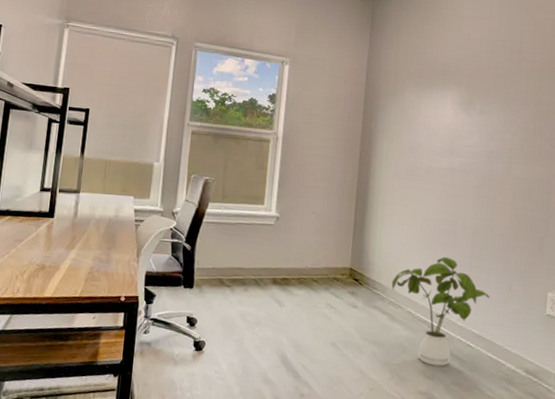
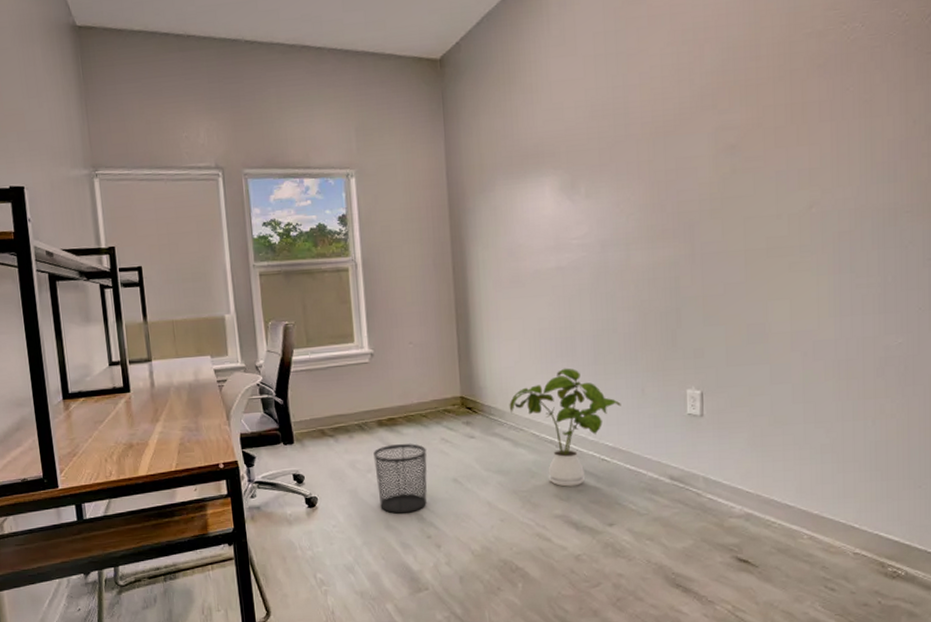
waste bin: none [262,302,312,371] -> present [373,443,428,514]

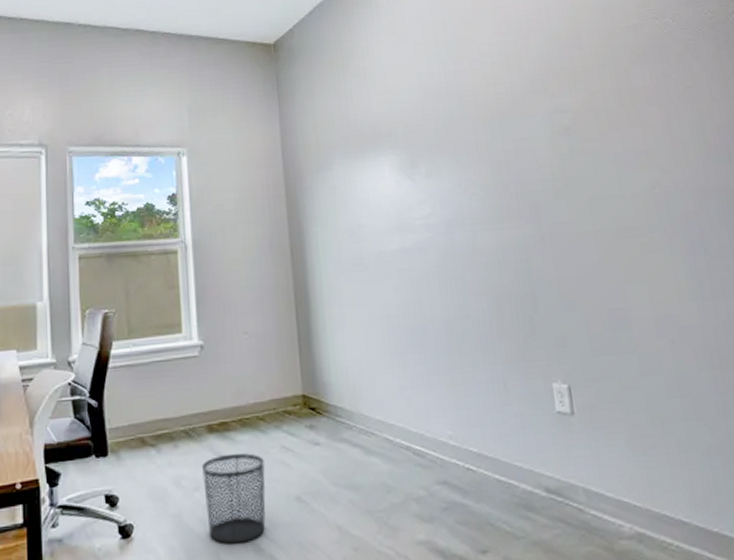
house plant: present [509,368,621,487] -> none [357,360,483,504]

